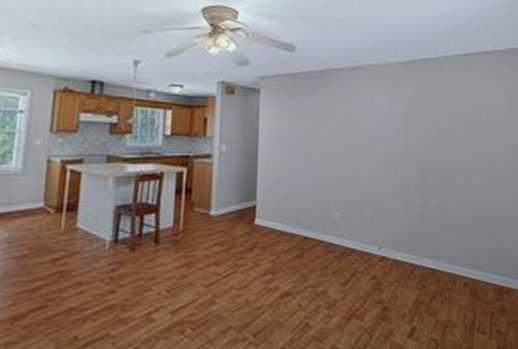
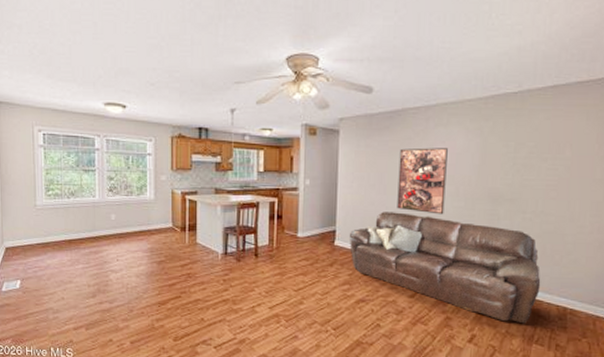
sofa: none [271,182,475,309] -> present [349,212,541,324]
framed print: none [324,111,374,185] -> present [397,148,448,215]

